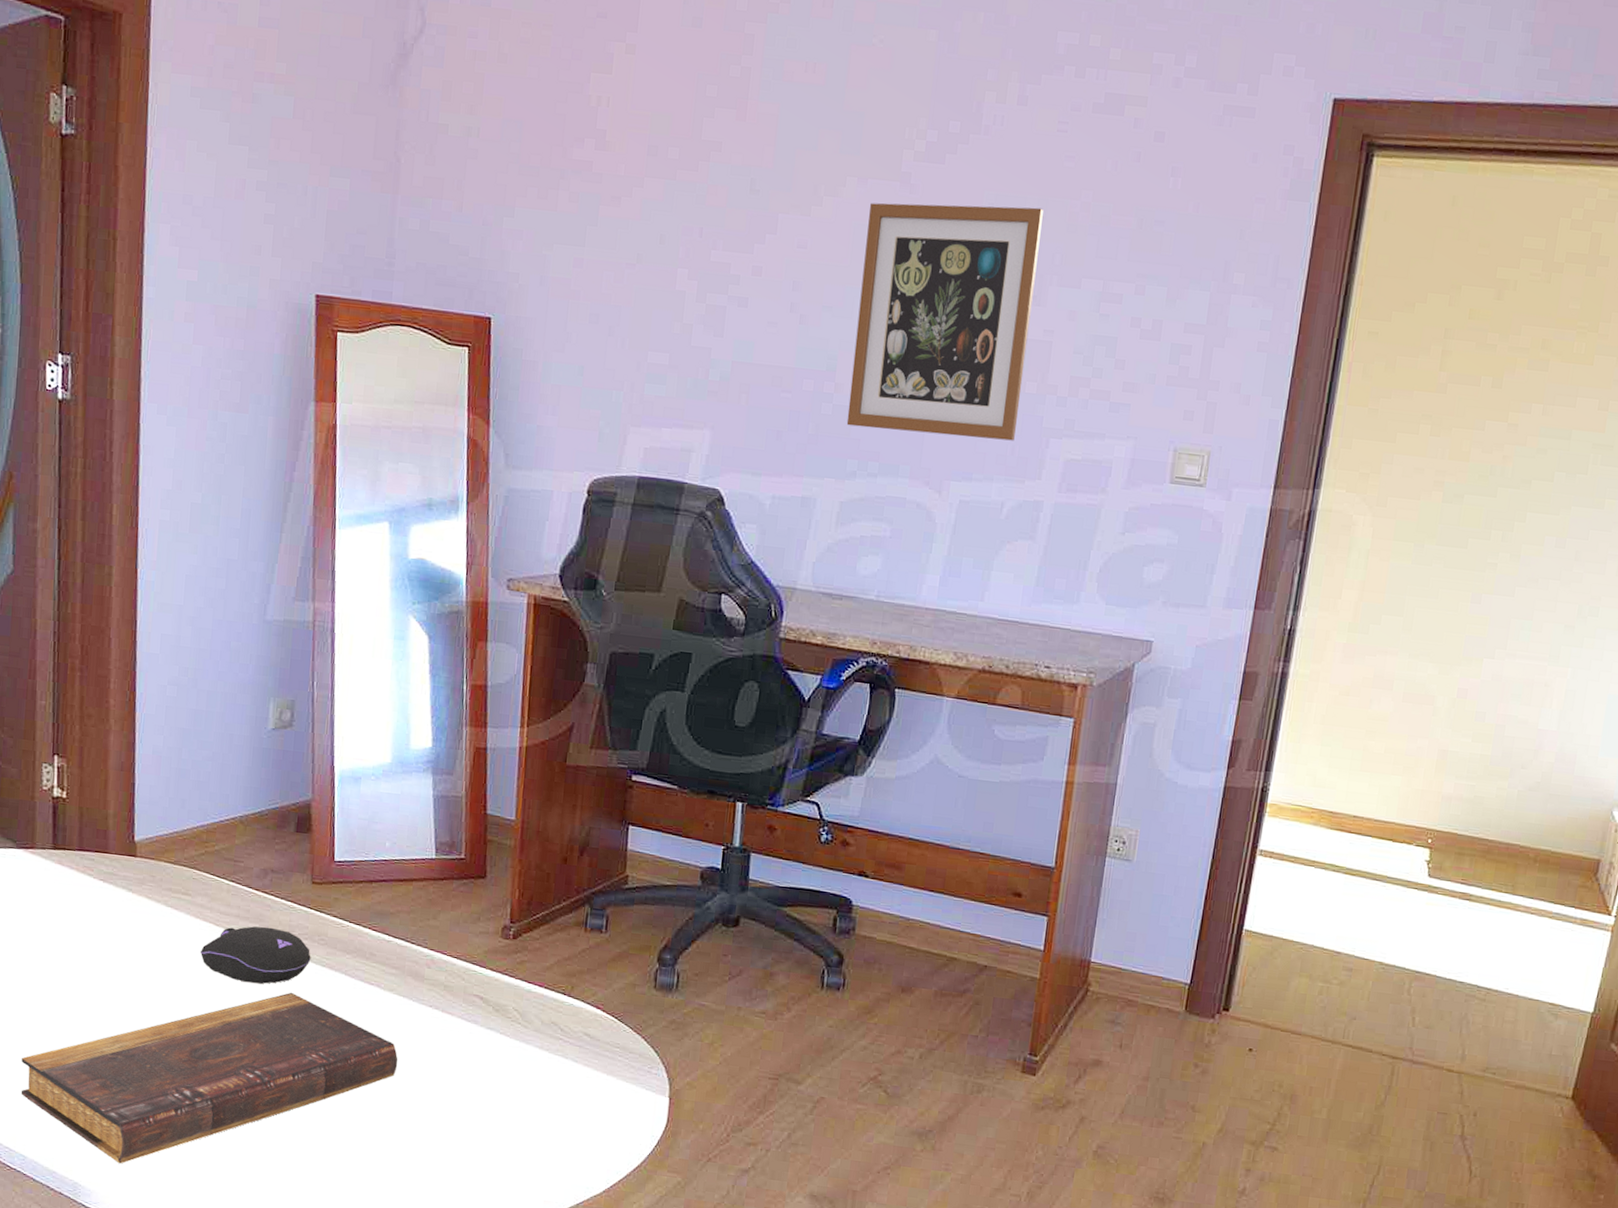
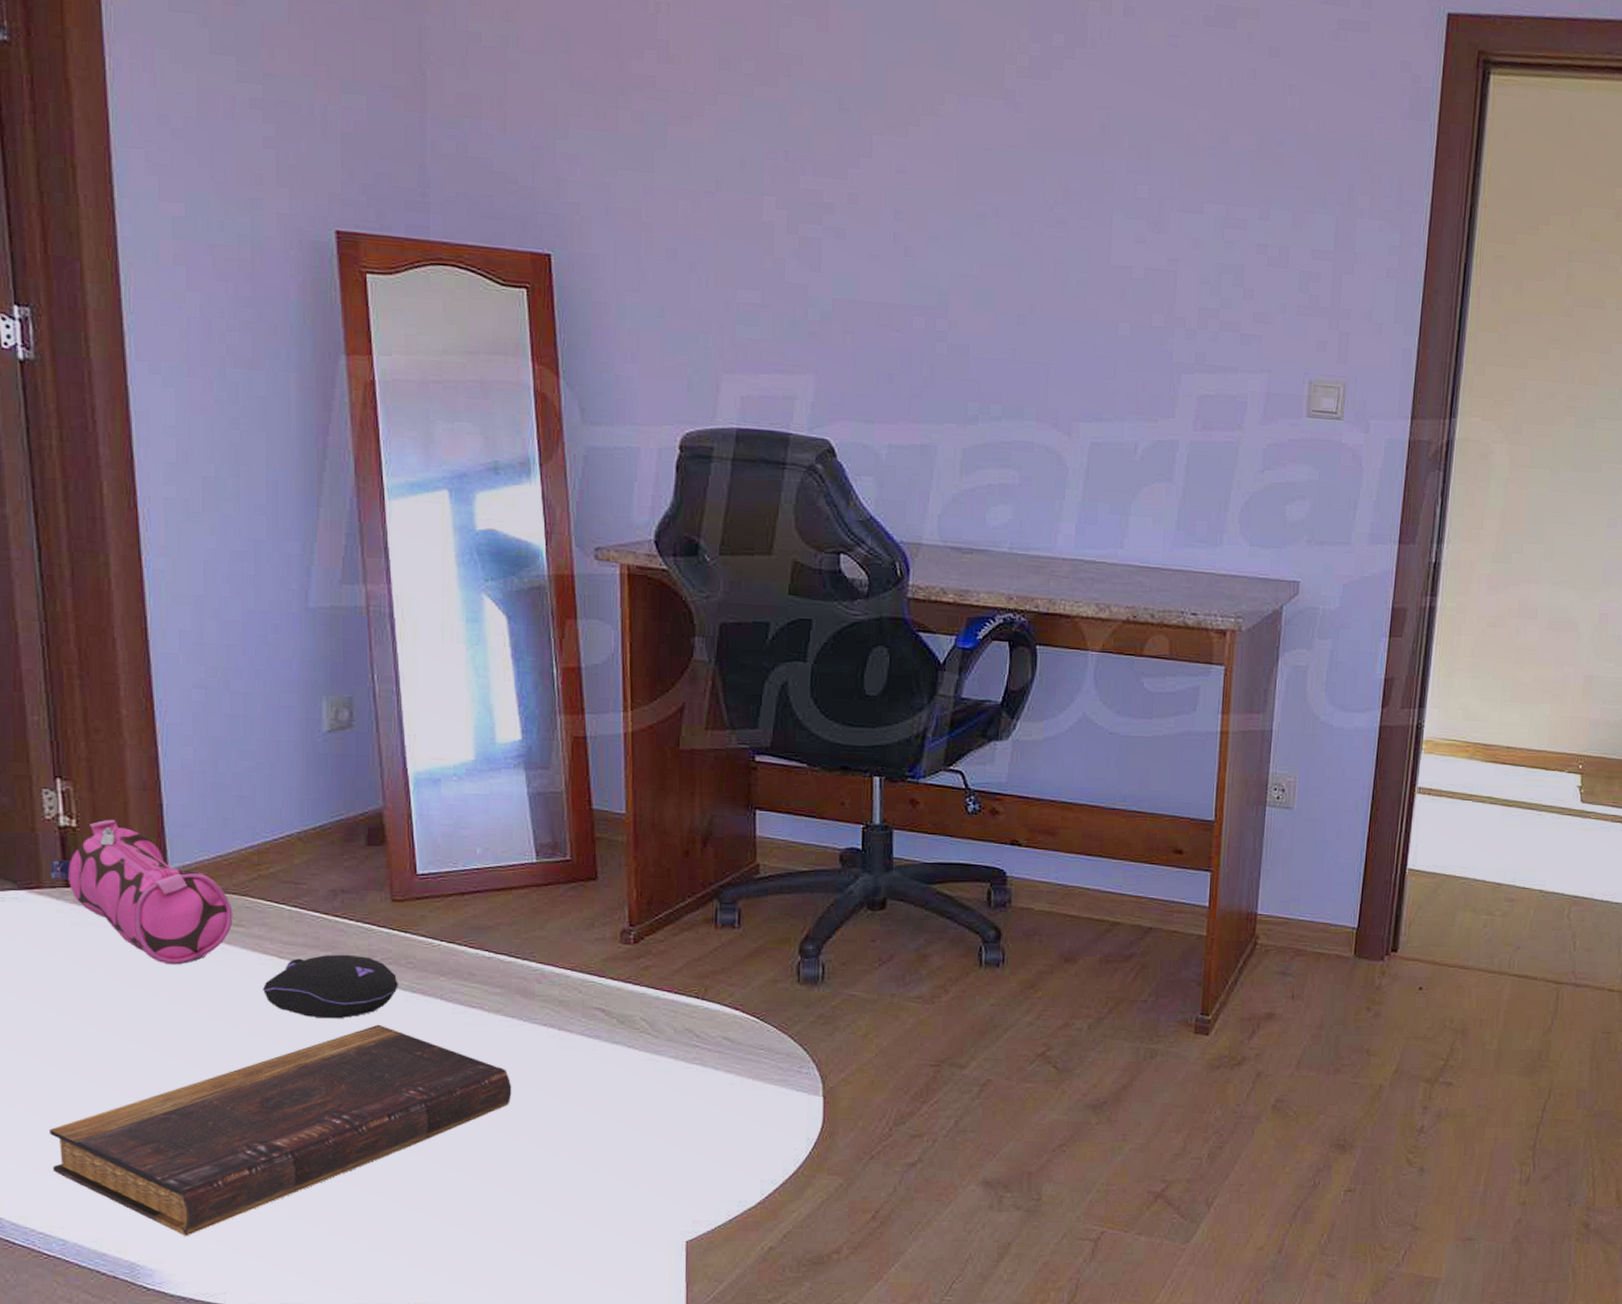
pencil case: none [42,793,183,924] -> present [50,819,233,965]
wall art: present [846,202,1043,441] -> none [964,122,1159,378]

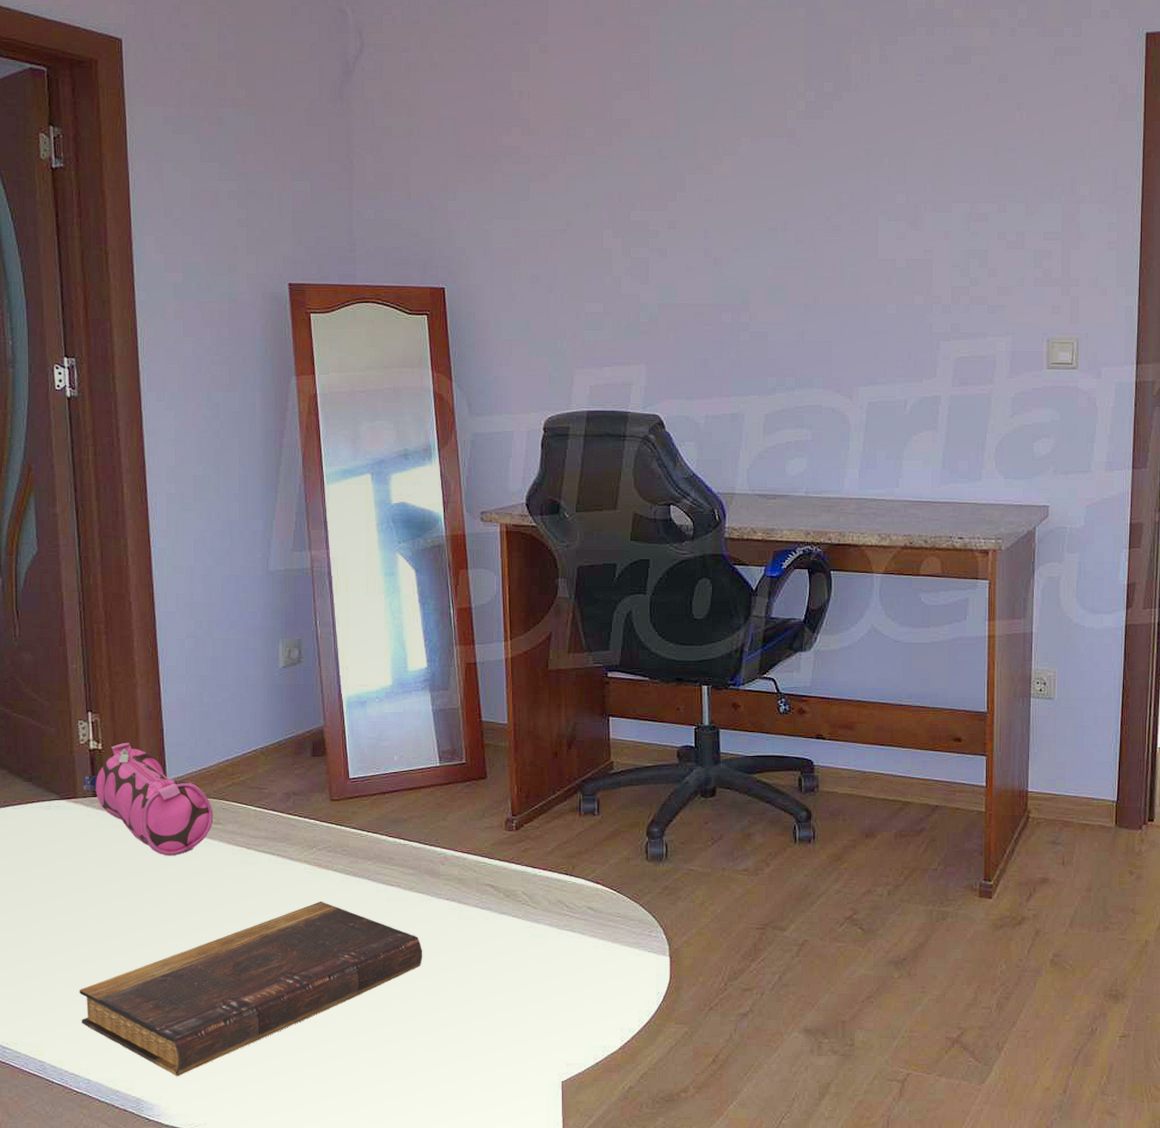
computer mouse: present [263,954,398,1019] -> none [235,844,336,897]

